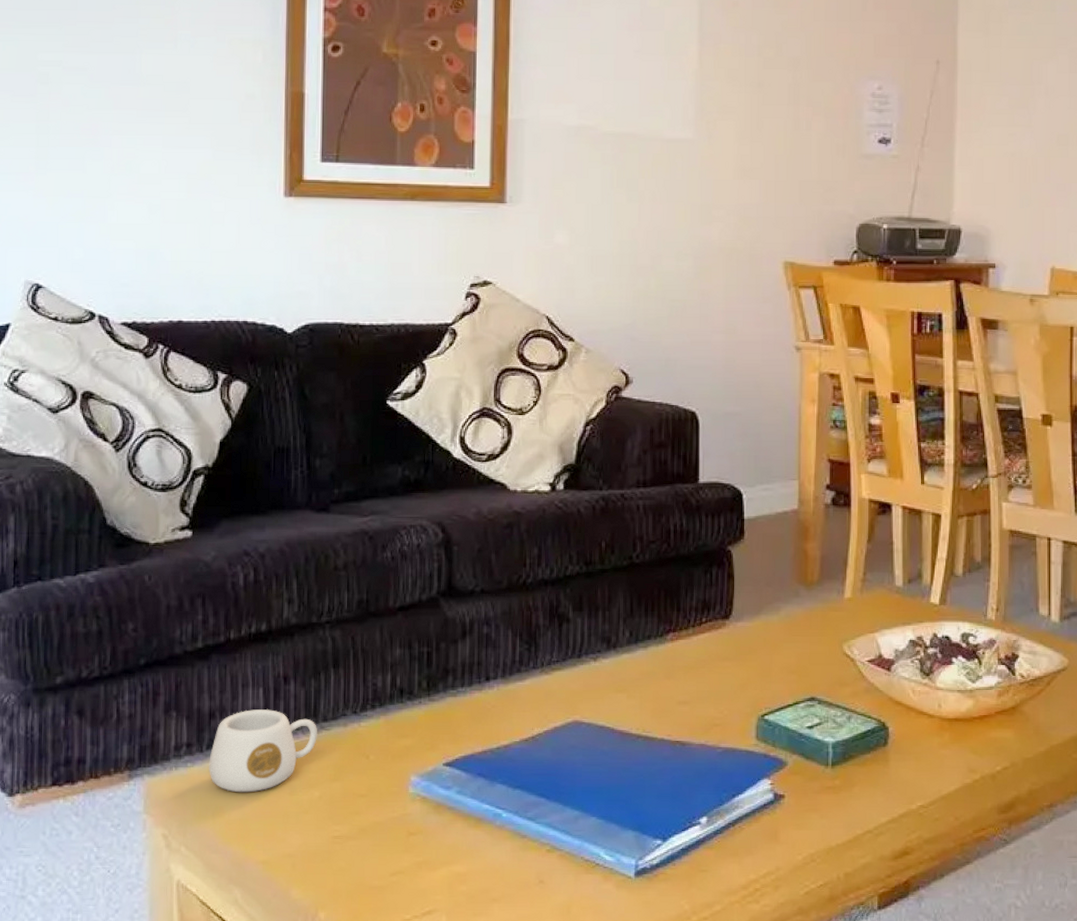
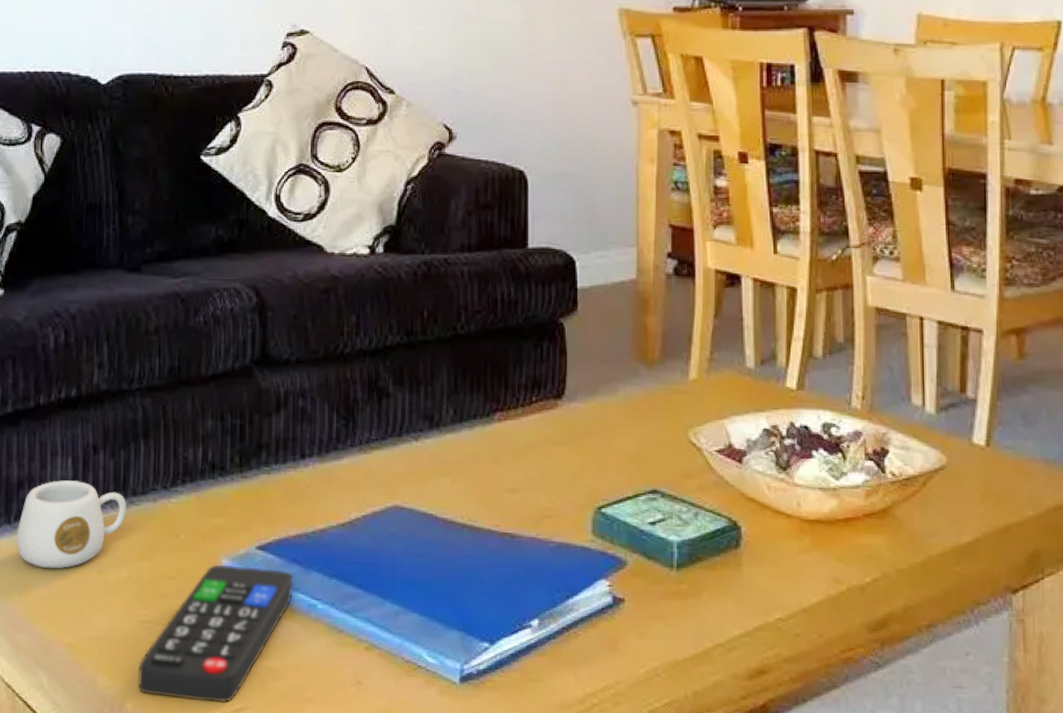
remote control: none [331,781,480,907] -> present [138,564,294,703]

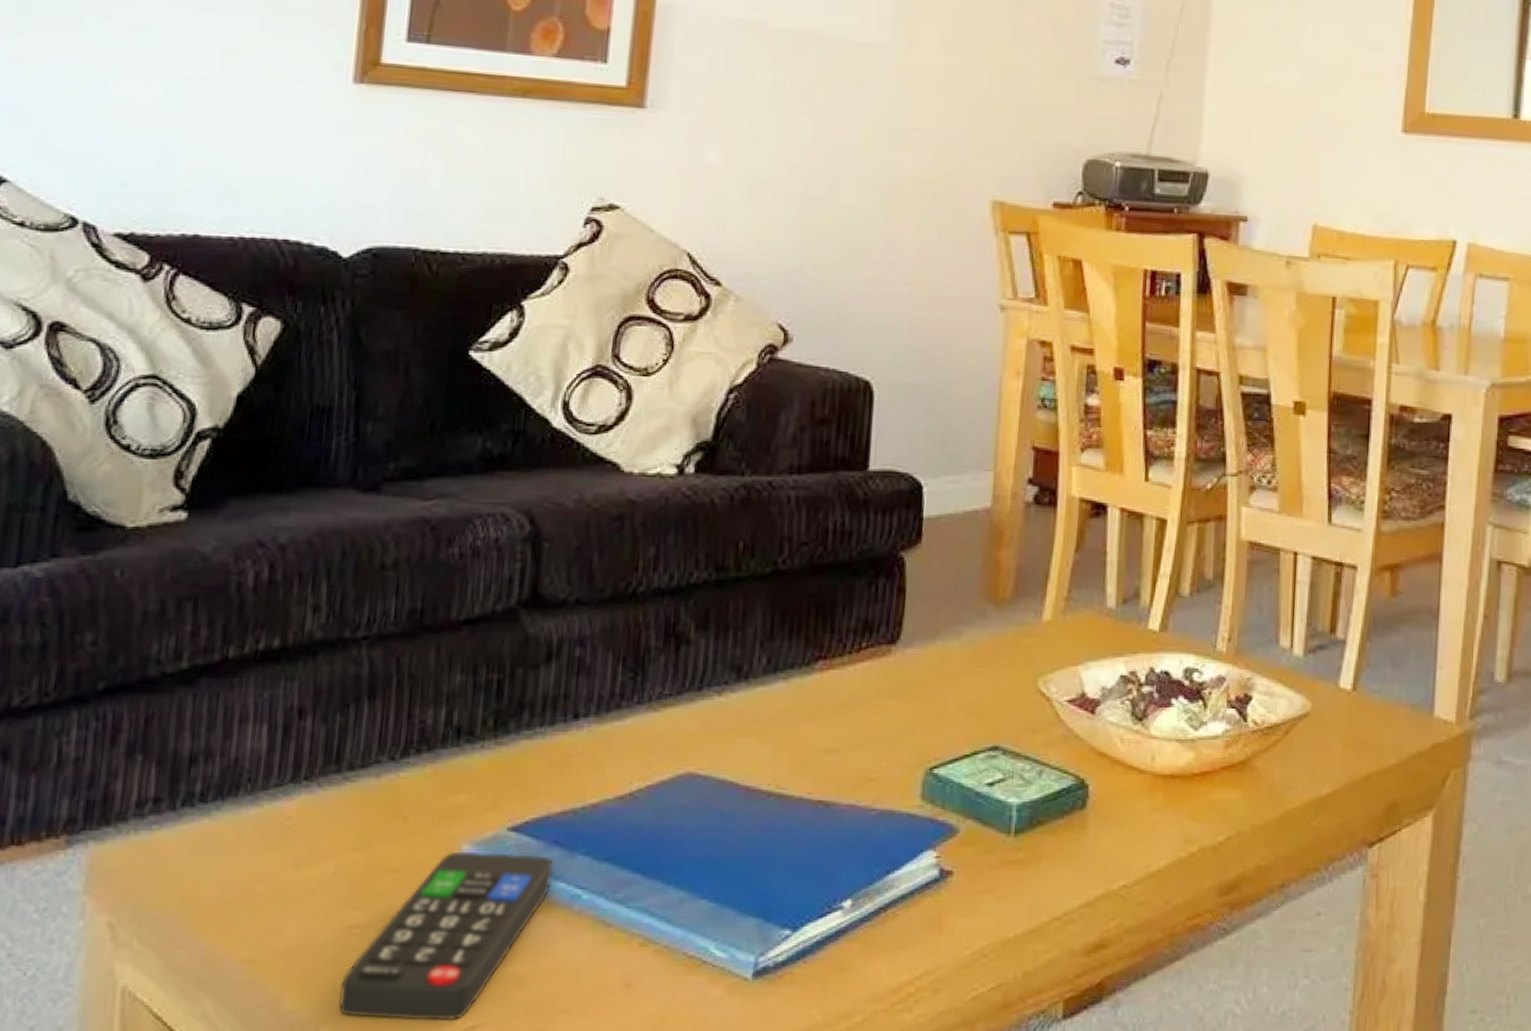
mug: present [16,480,126,569] -> none [181,753,339,866]

